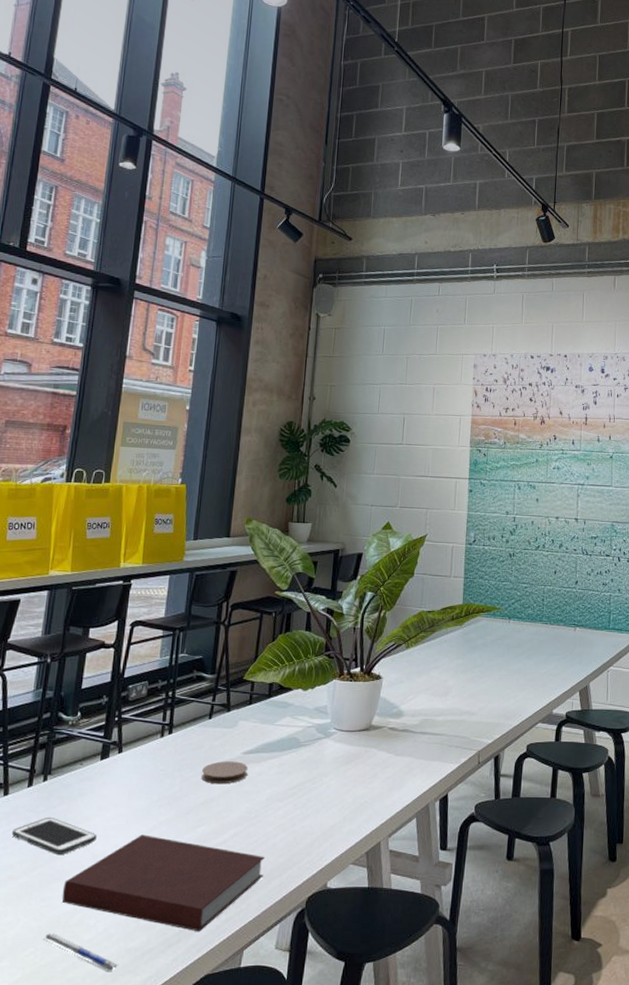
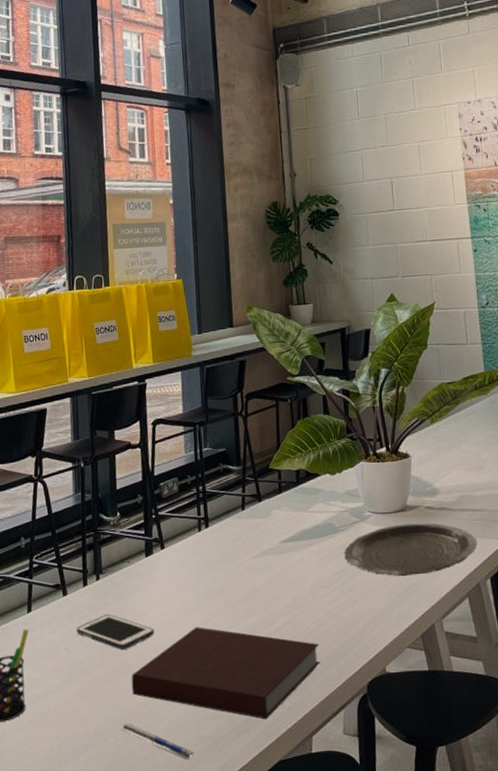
coaster: present [202,761,248,784] -> none [244,550,288,574]
plate: none [303,743,433,794] -> present [343,523,478,577]

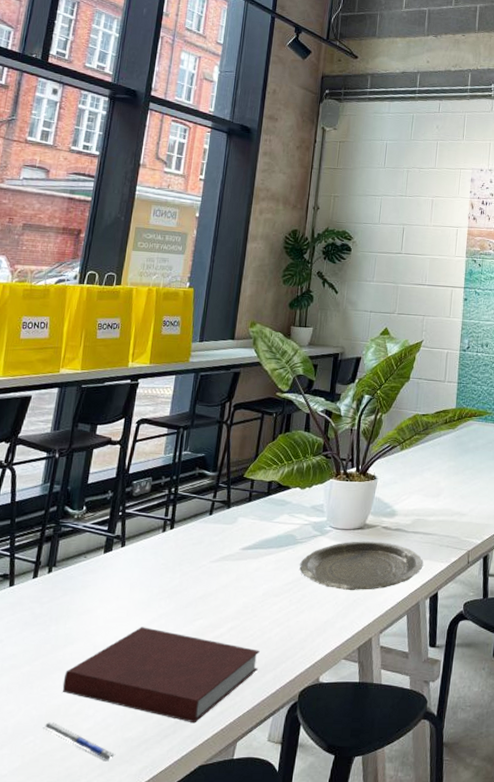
cell phone: present [76,613,154,650] -> none [15,607,98,646]

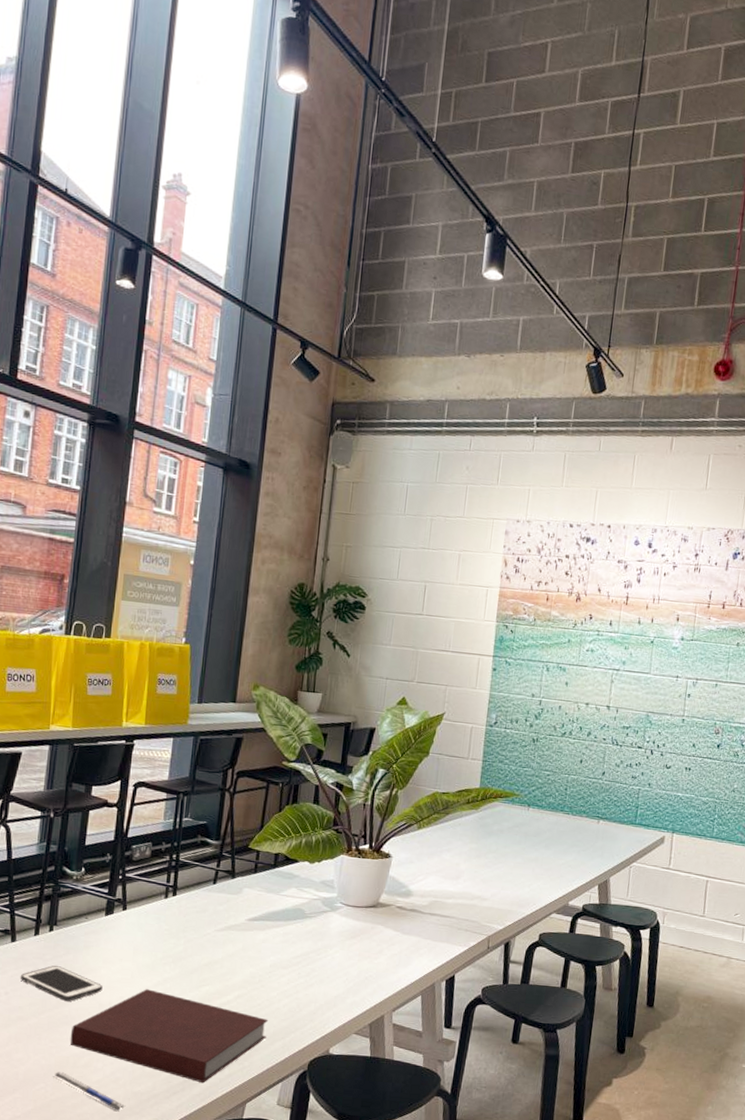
cell phone: none [15,607,98,646] -> present [20,965,103,1002]
plate: present [299,541,424,591] -> none [308,919,441,969]

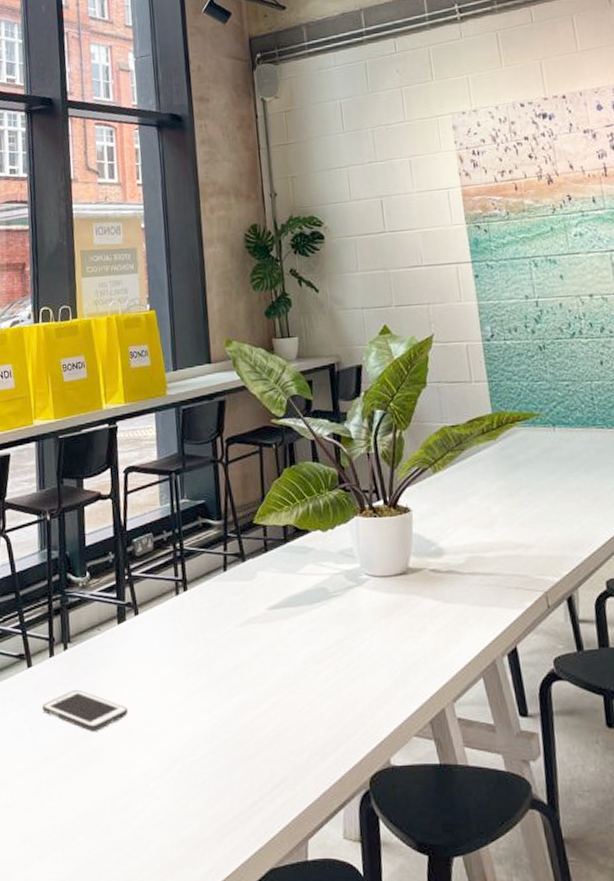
pen: present [52,1072,126,1112] -> none [91,819,175,864]
notebook: present [70,989,268,1083] -> none [102,706,315,819]

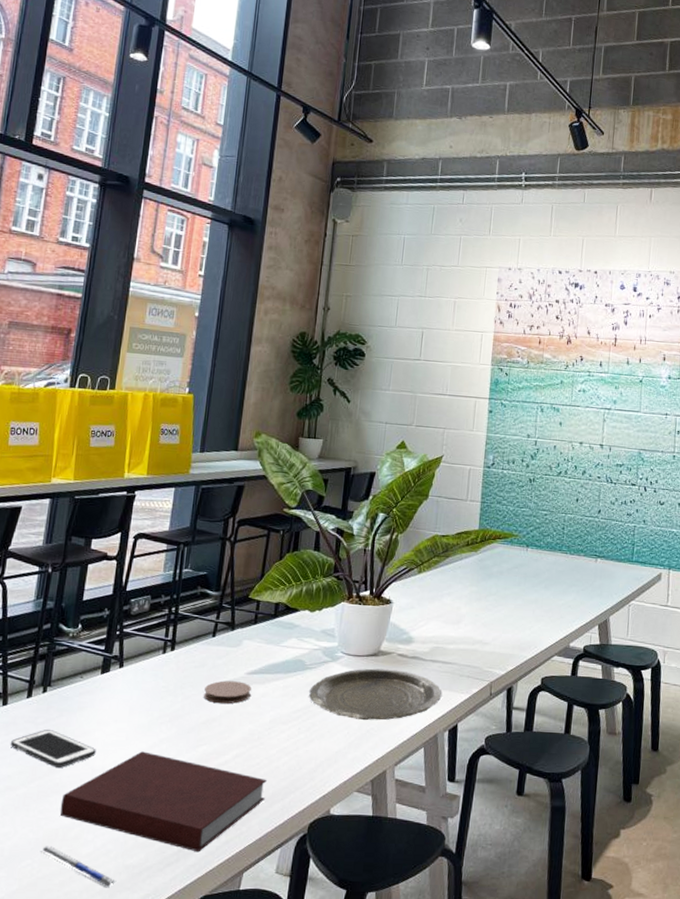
pen: none [91,819,175,864] -> present [40,846,117,888]
notebook: none [102,706,315,819] -> present [60,751,267,852]
coaster: none [226,618,277,646] -> present [204,680,252,704]
plate: none [338,588,492,652] -> present [308,668,443,721]

